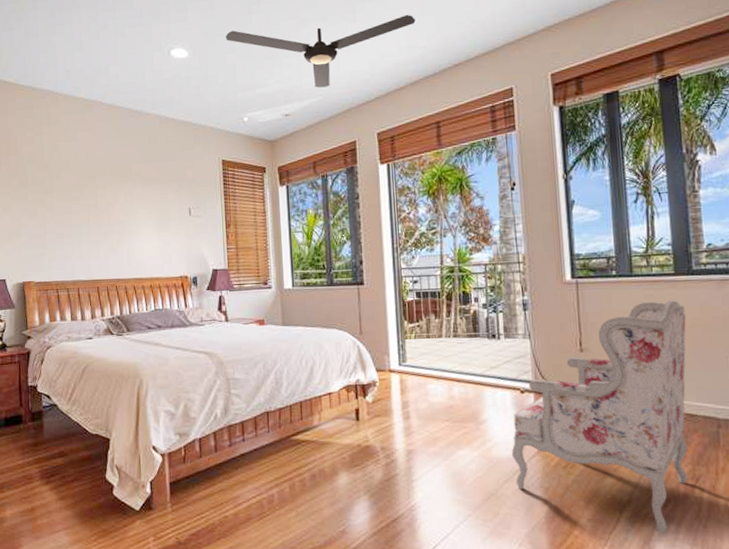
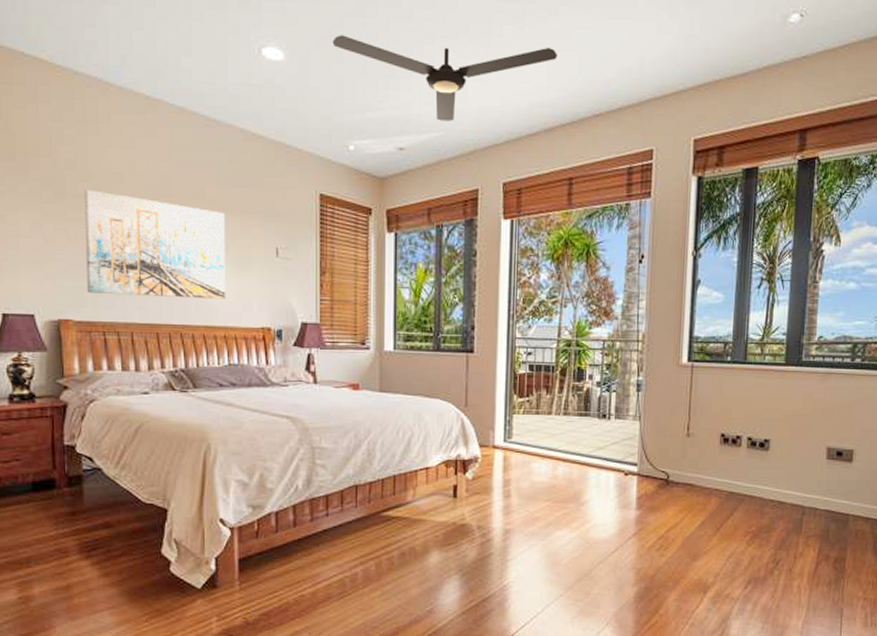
wall art: none [41,176,150,259] -> present [84,190,226,299]
armchair: present [512,300,688,534] -> none [609,390,790,613]

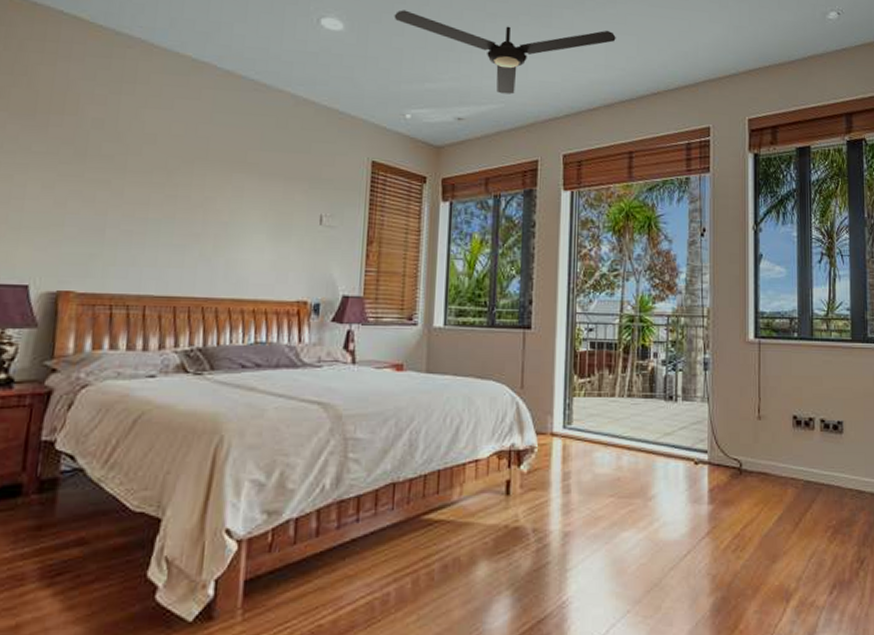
wall art: present [84,190,226,299] -> none [97,150,266,270]

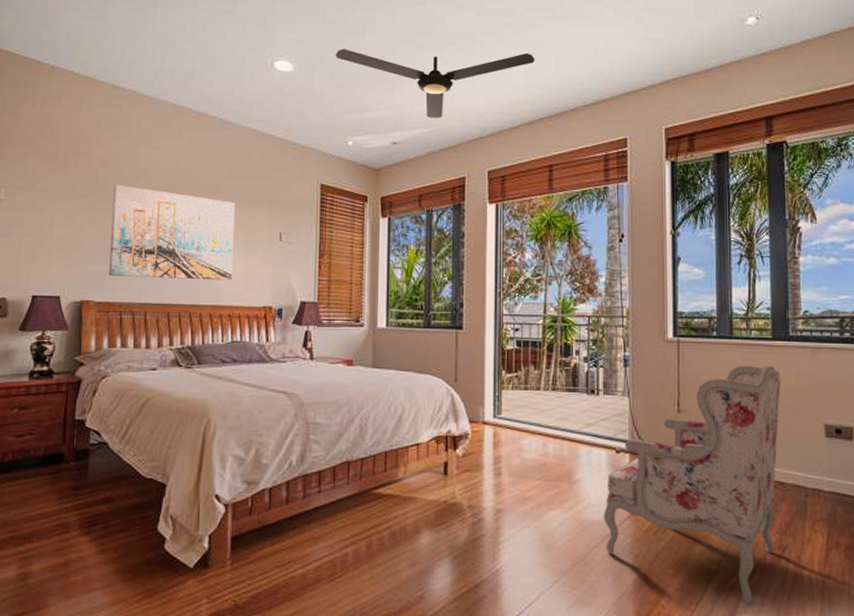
wall art: none [97,150,266,270] -> present [109,185,235,280]
armchair: none [681,368,859,625] -> present [604,365,781,606]

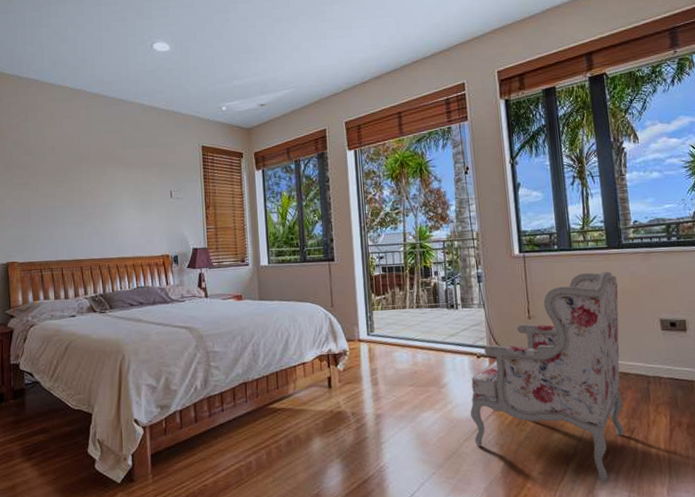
wall art: present [109,185,235,280] -> none [26,161,133,240]
ceiling fan: present [335,49,535,118] -> none [205,16,378,81]

